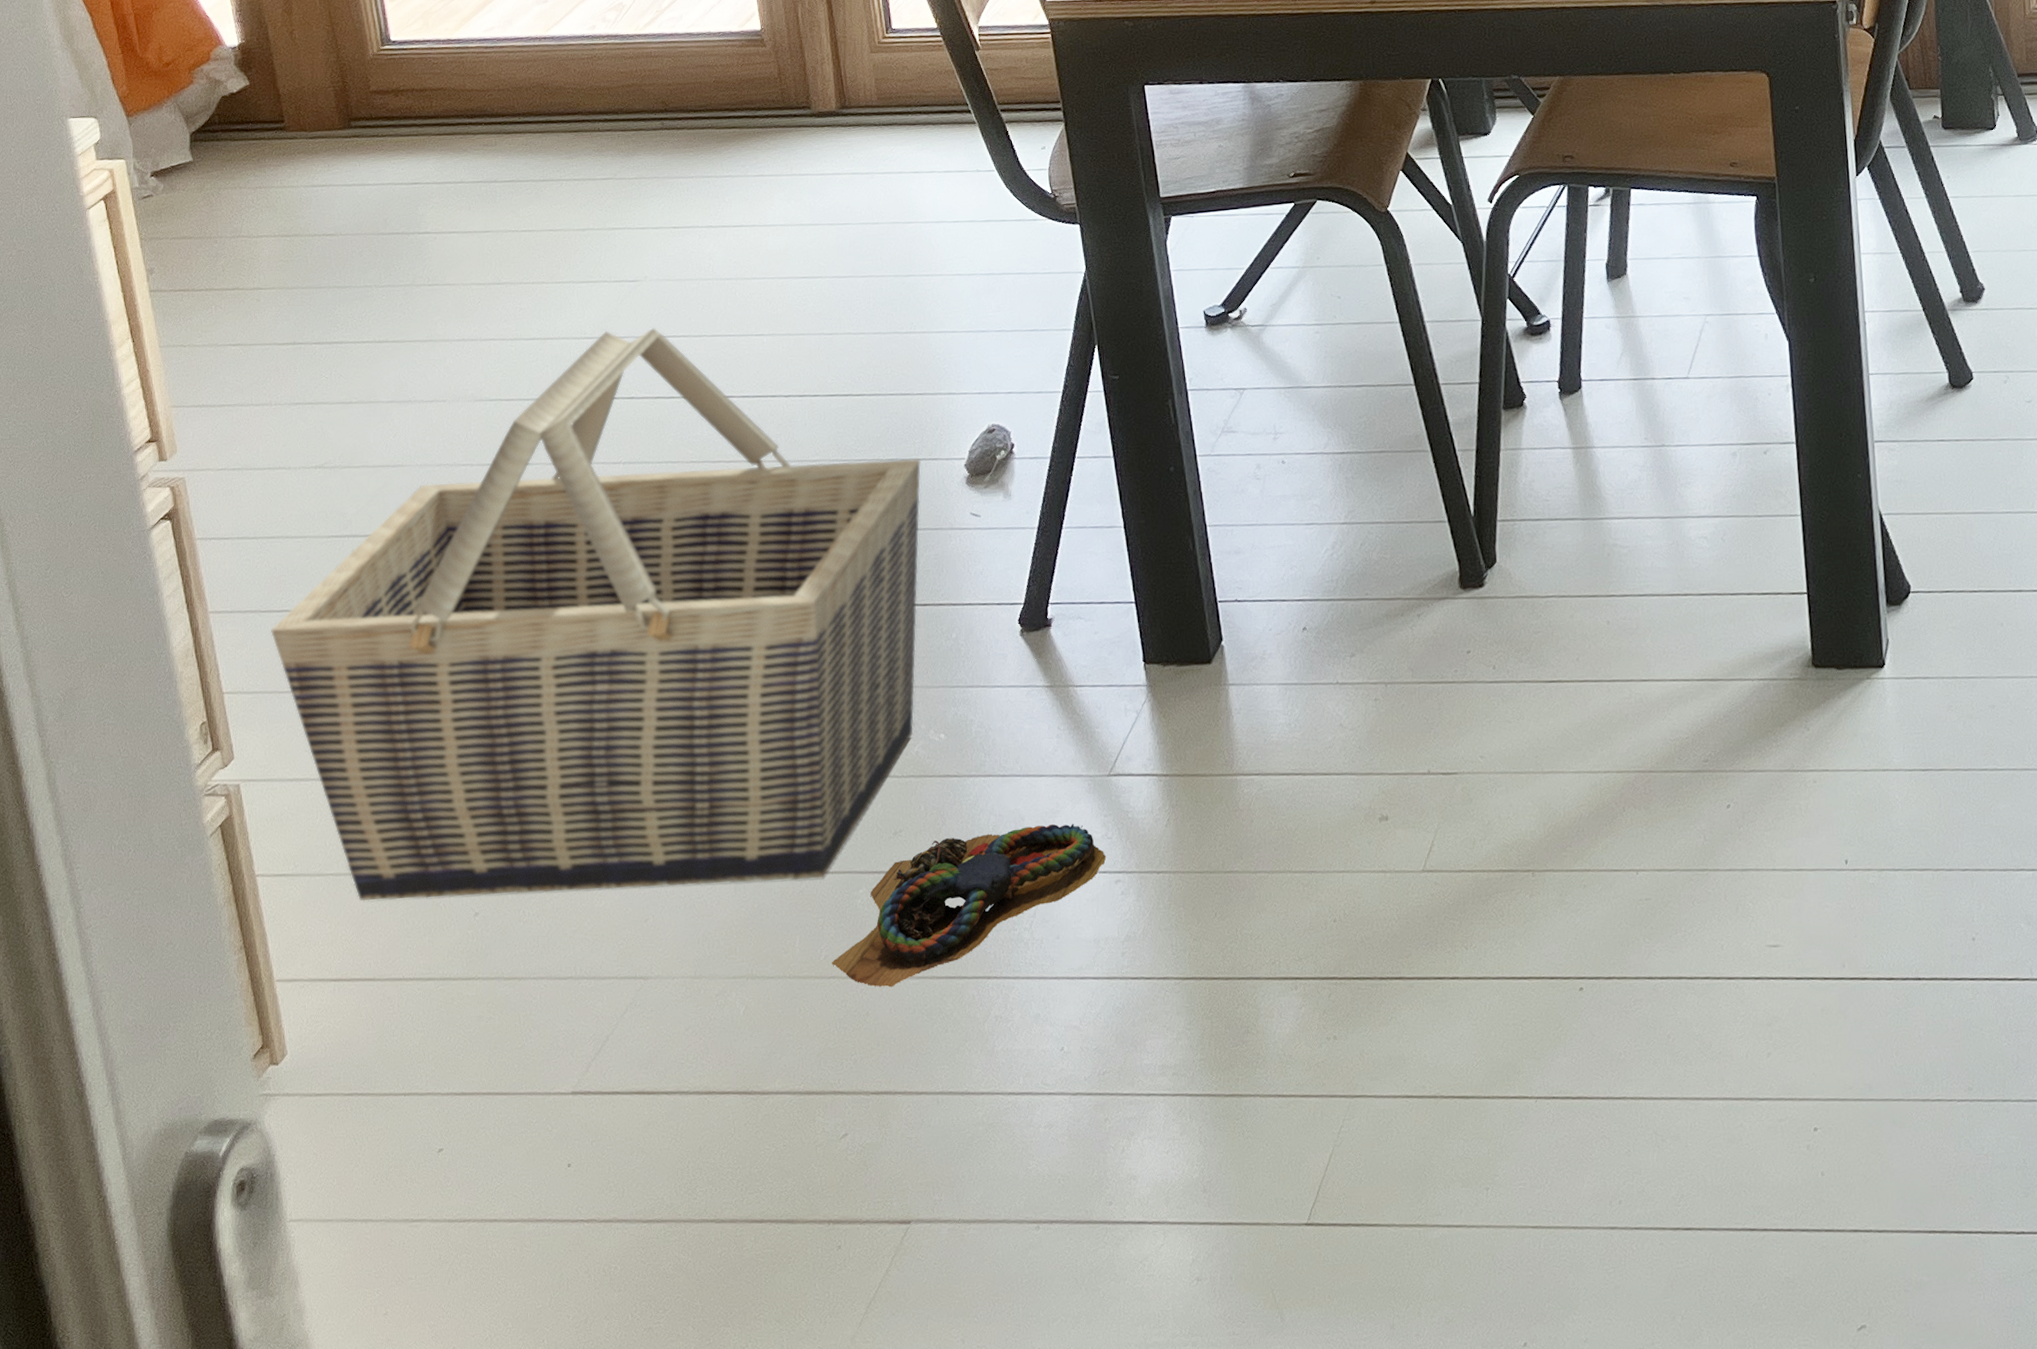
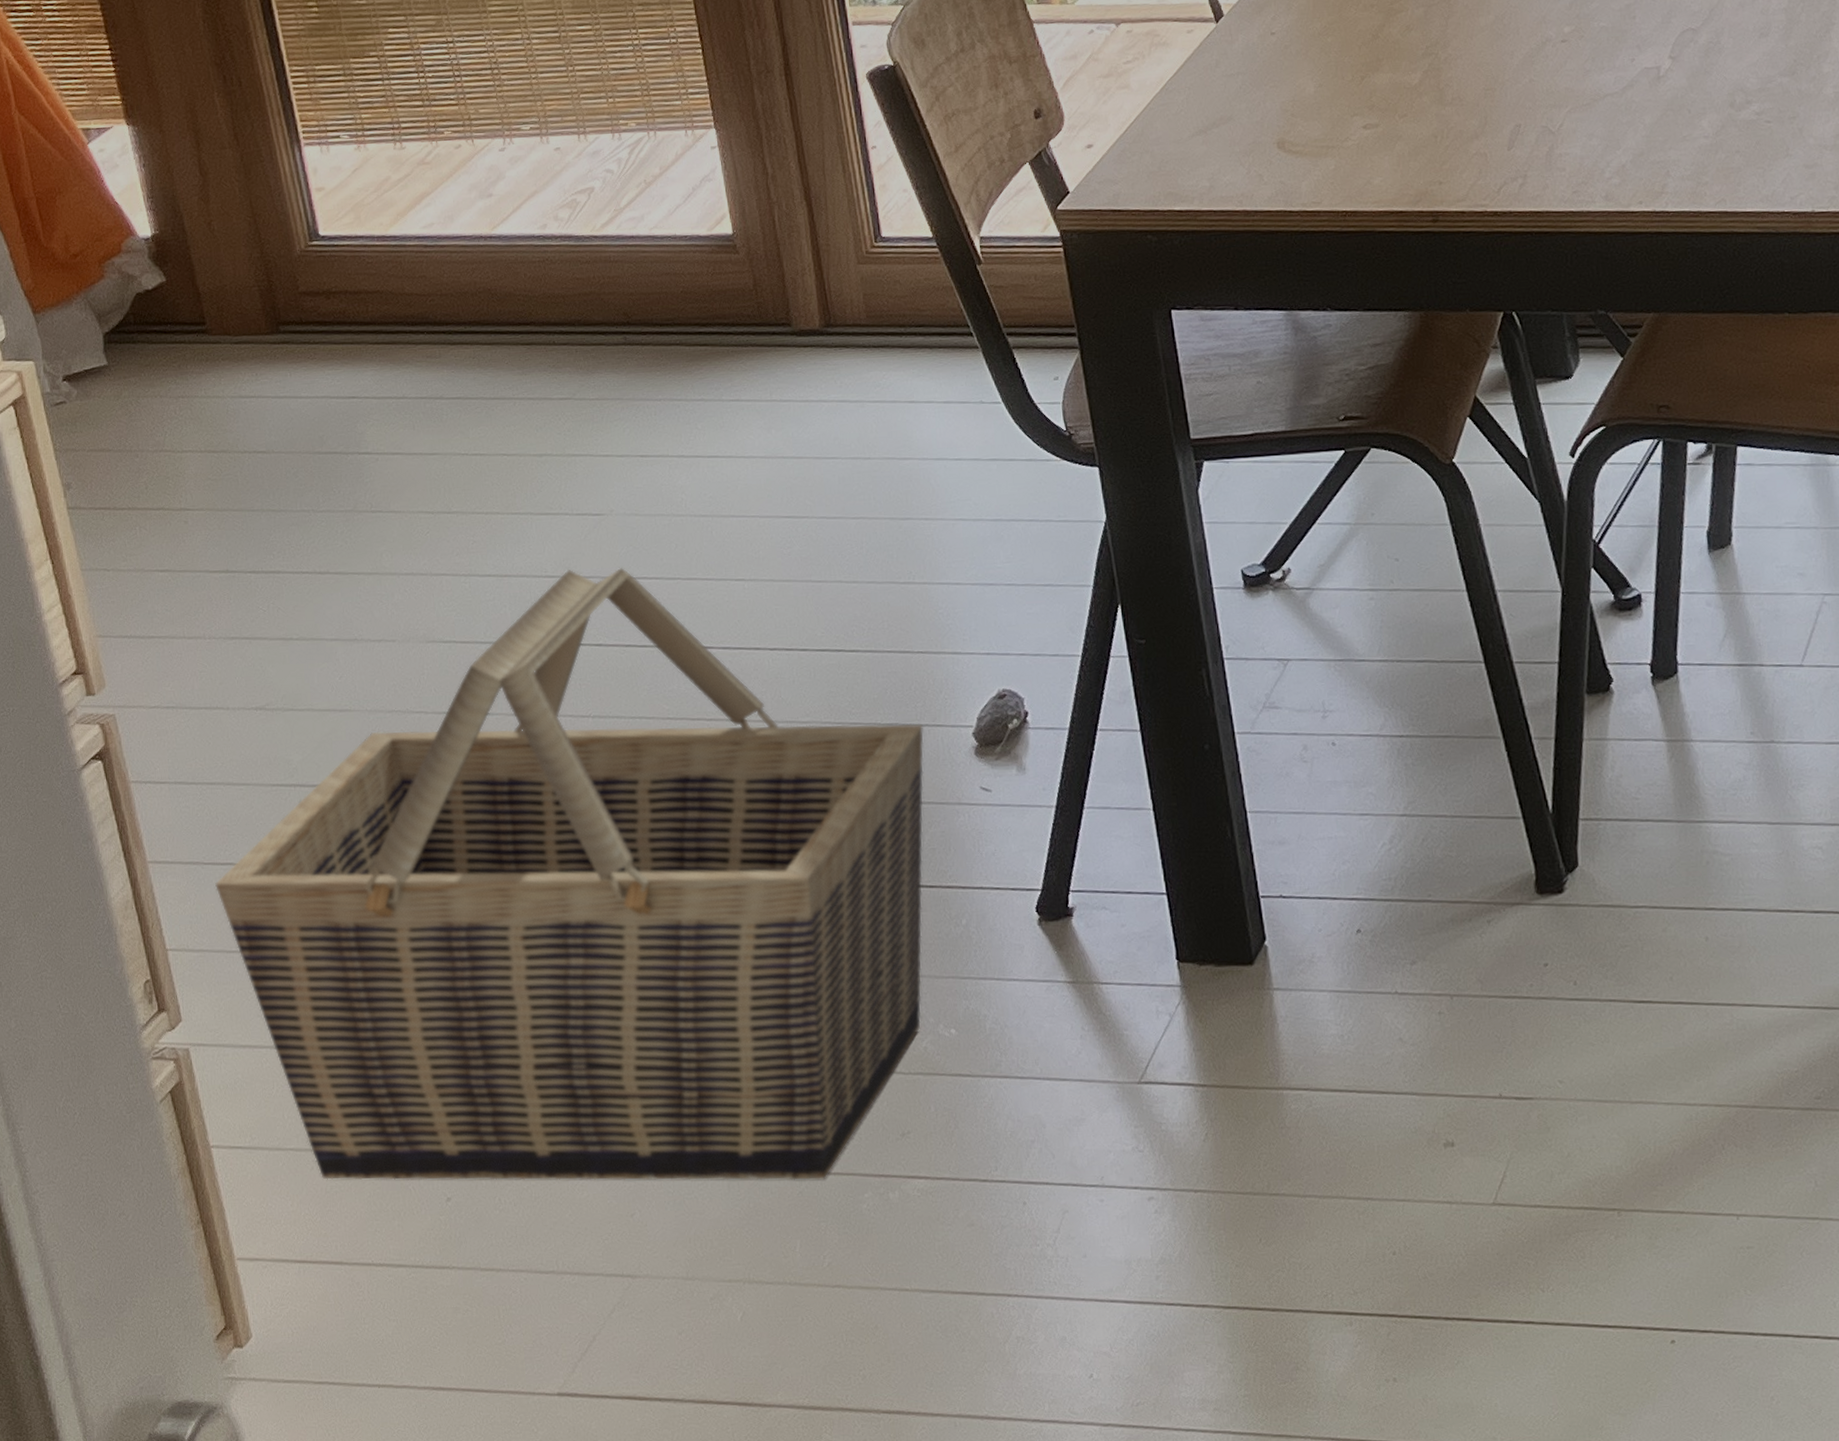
dog toy: present [832,824,1107,988] -> none [836,1133,1138,1300]

